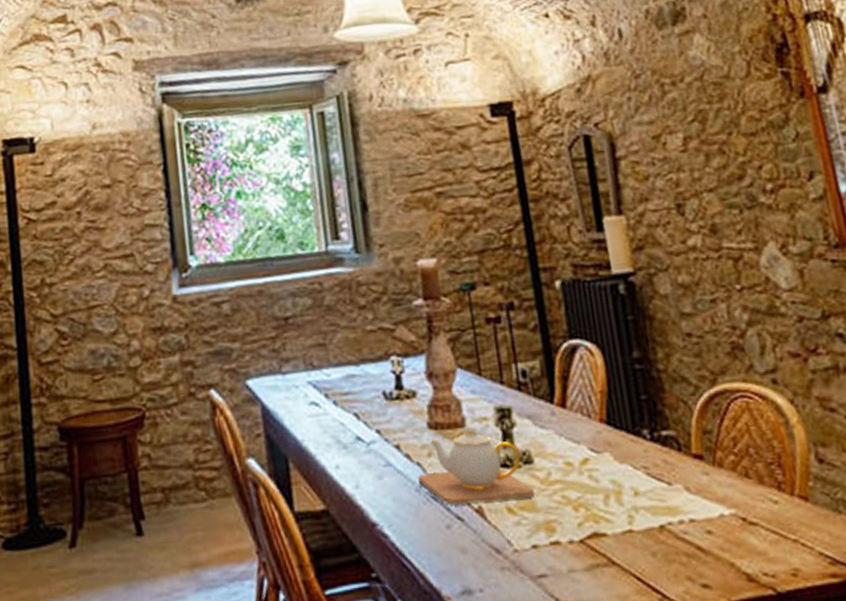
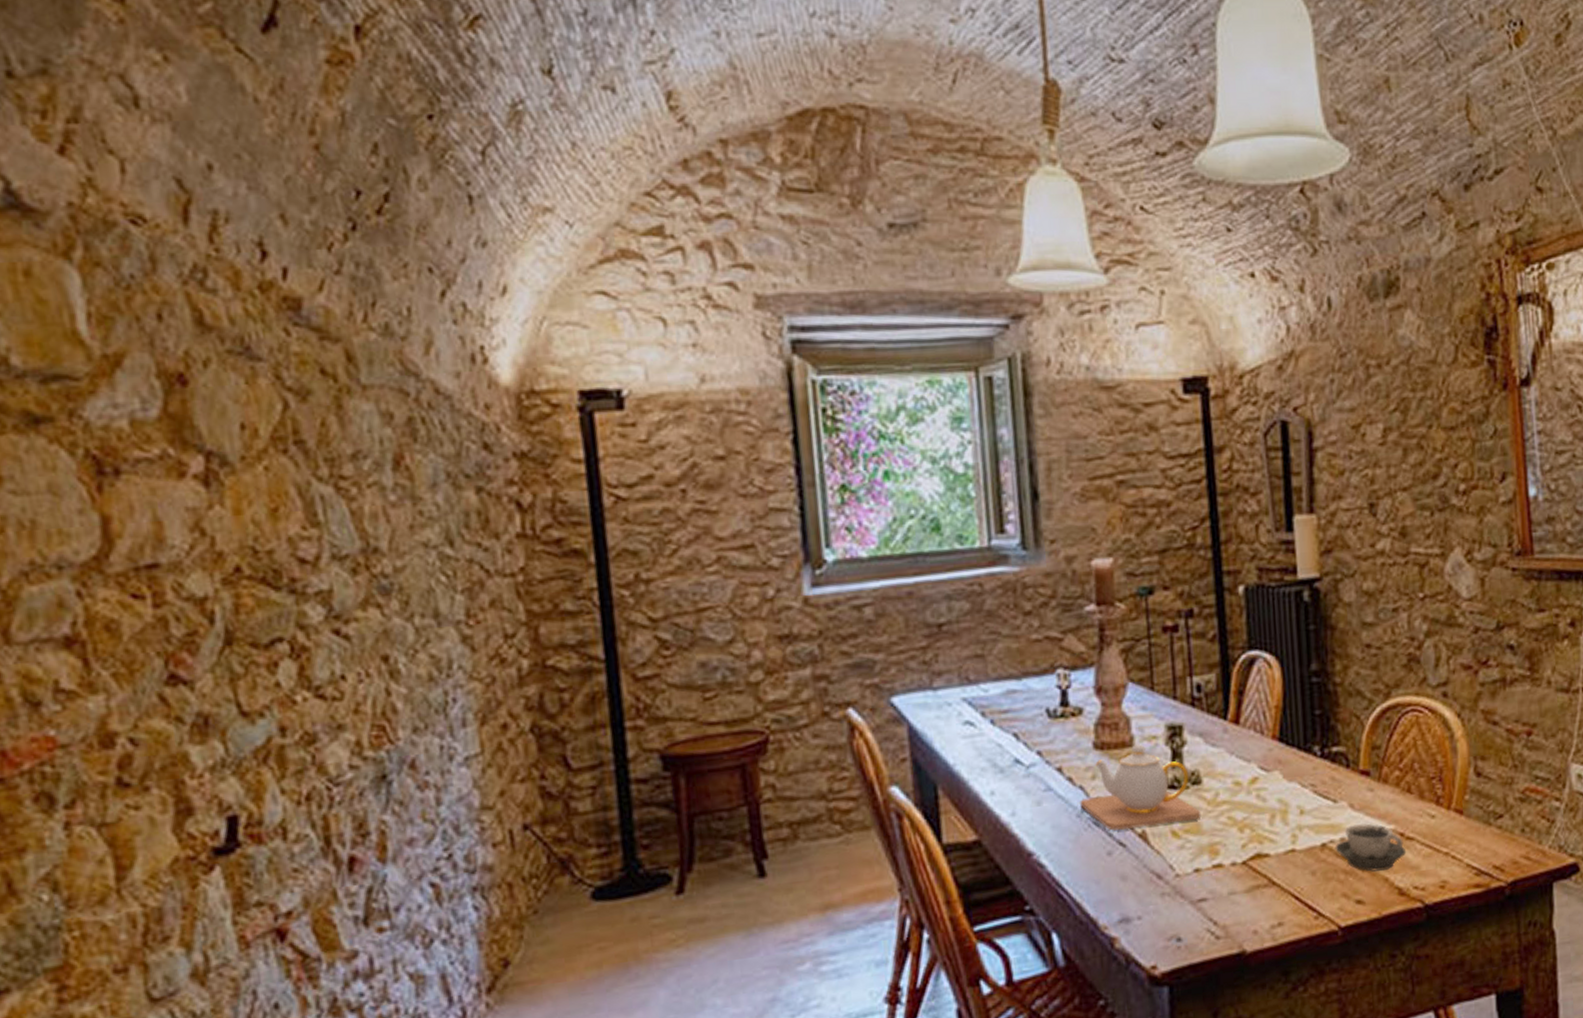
cup: none [674,506,751,556] -> present [1335,823,1407,872]

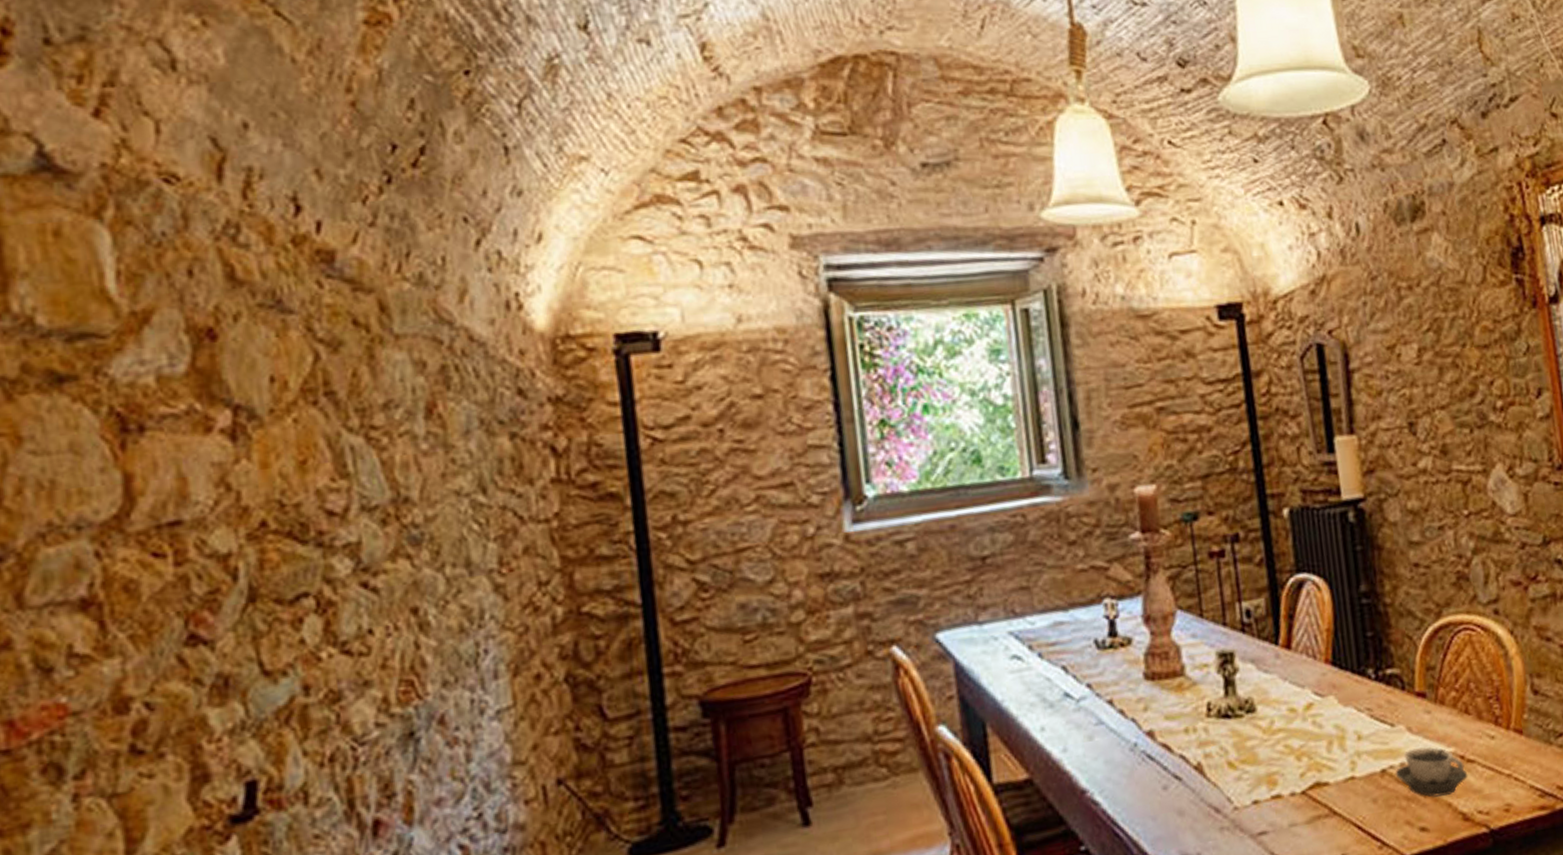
teapot: present [1080,744,1201,831] -> none [1132,673,1257,764]

